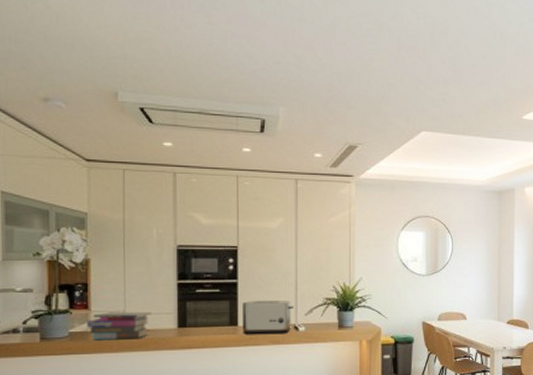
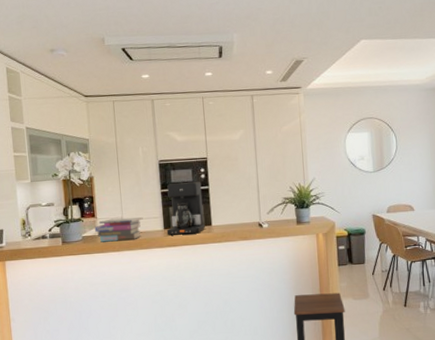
coffee maker: none [181,273,229,336] -> present [166,182,205,236]
toaster: present [243,299,294,335] -> none [214,201,257,233]

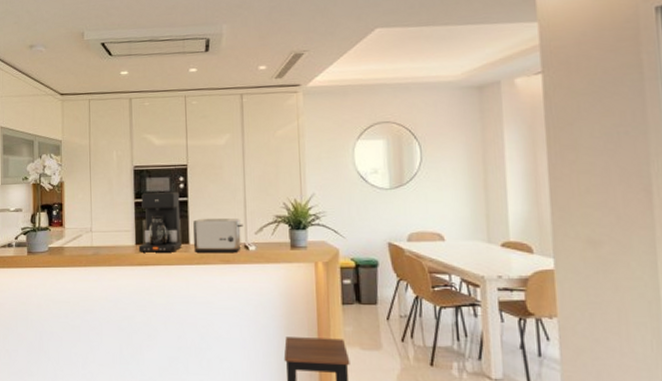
books: present [95,217,143,242] -> none [62,229,114,255]
toaster: none [214,201,257,233] -> present [193,217,243,254]

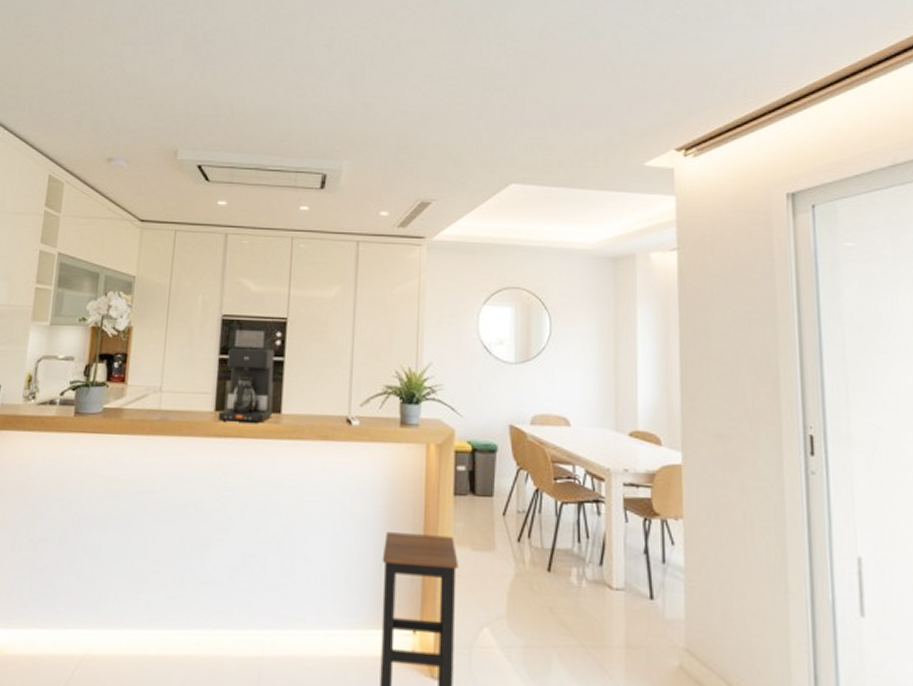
toaster: present [193,217,243,254] -> none [286,383,347,428]

